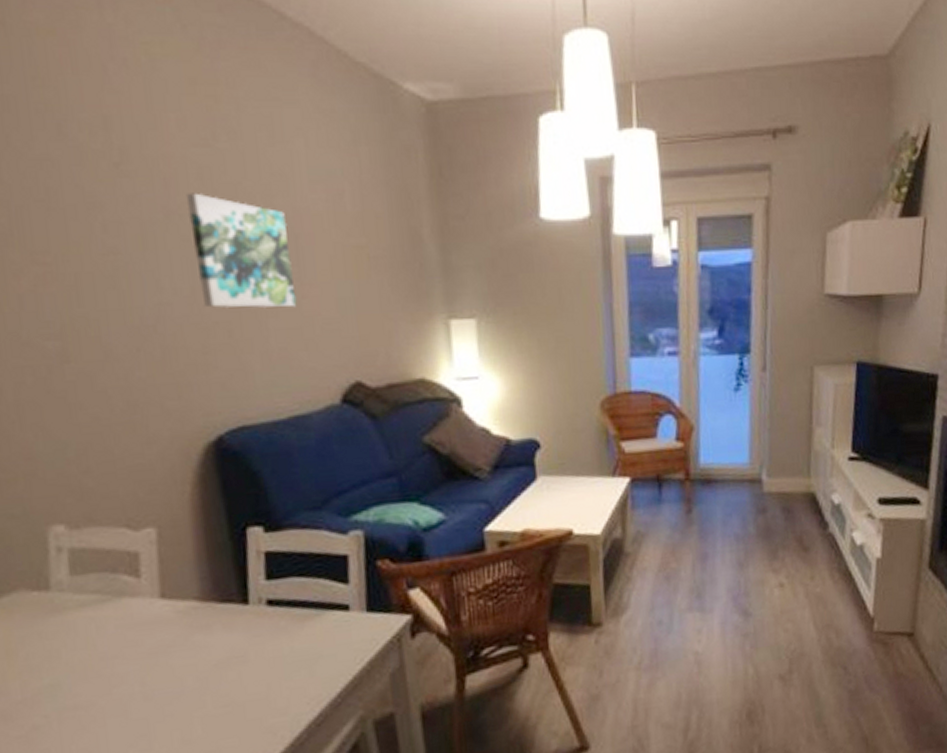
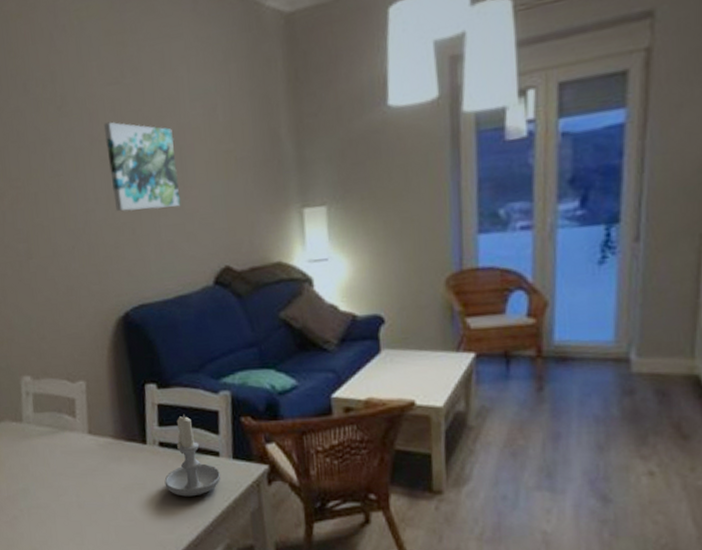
candle: none [274,561,352,666] -> present [164,414,221,497]

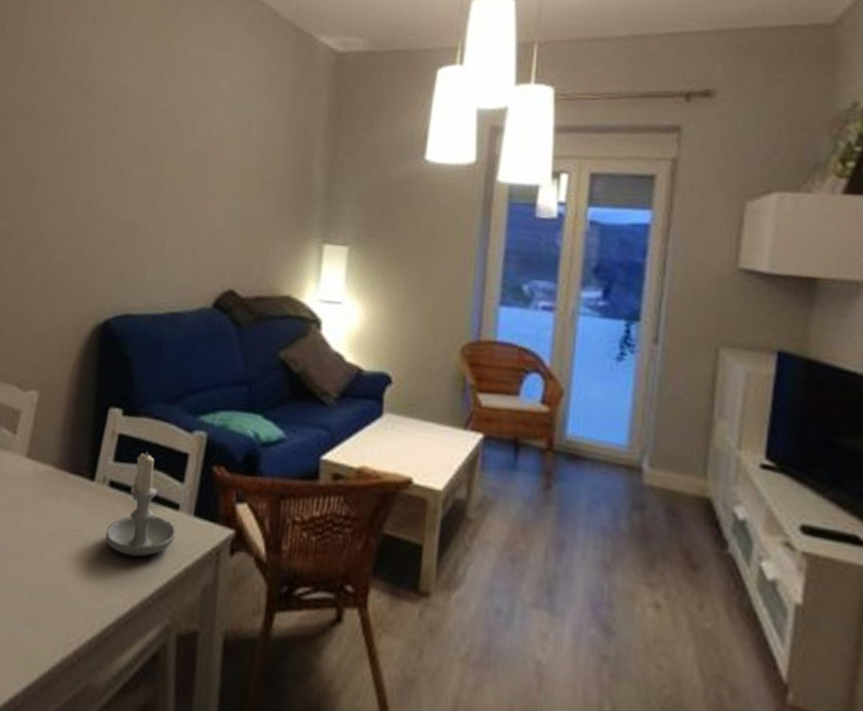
wall art: present [103,121,181,212] -> none [122,115,201,217]

